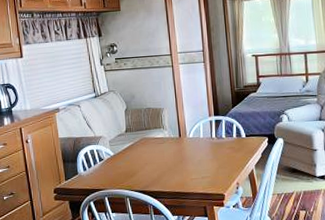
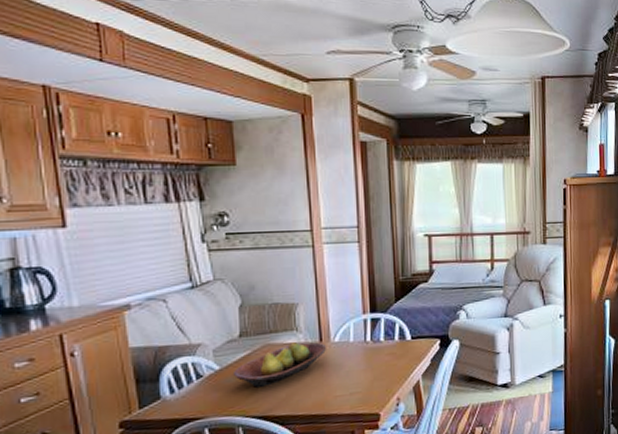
fruit bowl: none [123,137,184,169] -> present [234,342,326,387]

